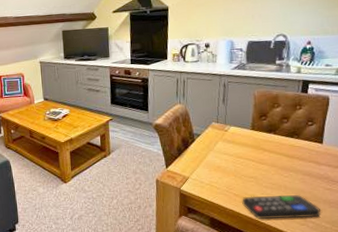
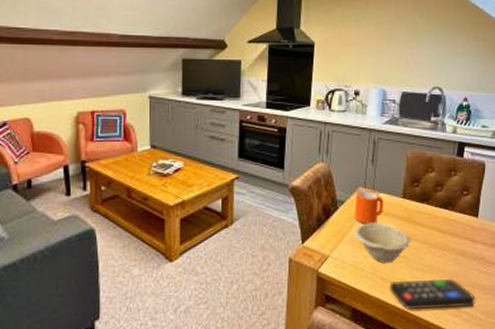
mug: none [209,125,235,152] -> present [354,191,383,224]
bowl: none [210,150,261,182] -> present [355,222,411,263]

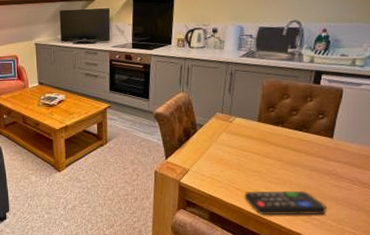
mug: present [354,191,383,224] -> none [212,116,239,144]
bowl: present [355,222,411,263] -> none [213,142,266,176]

